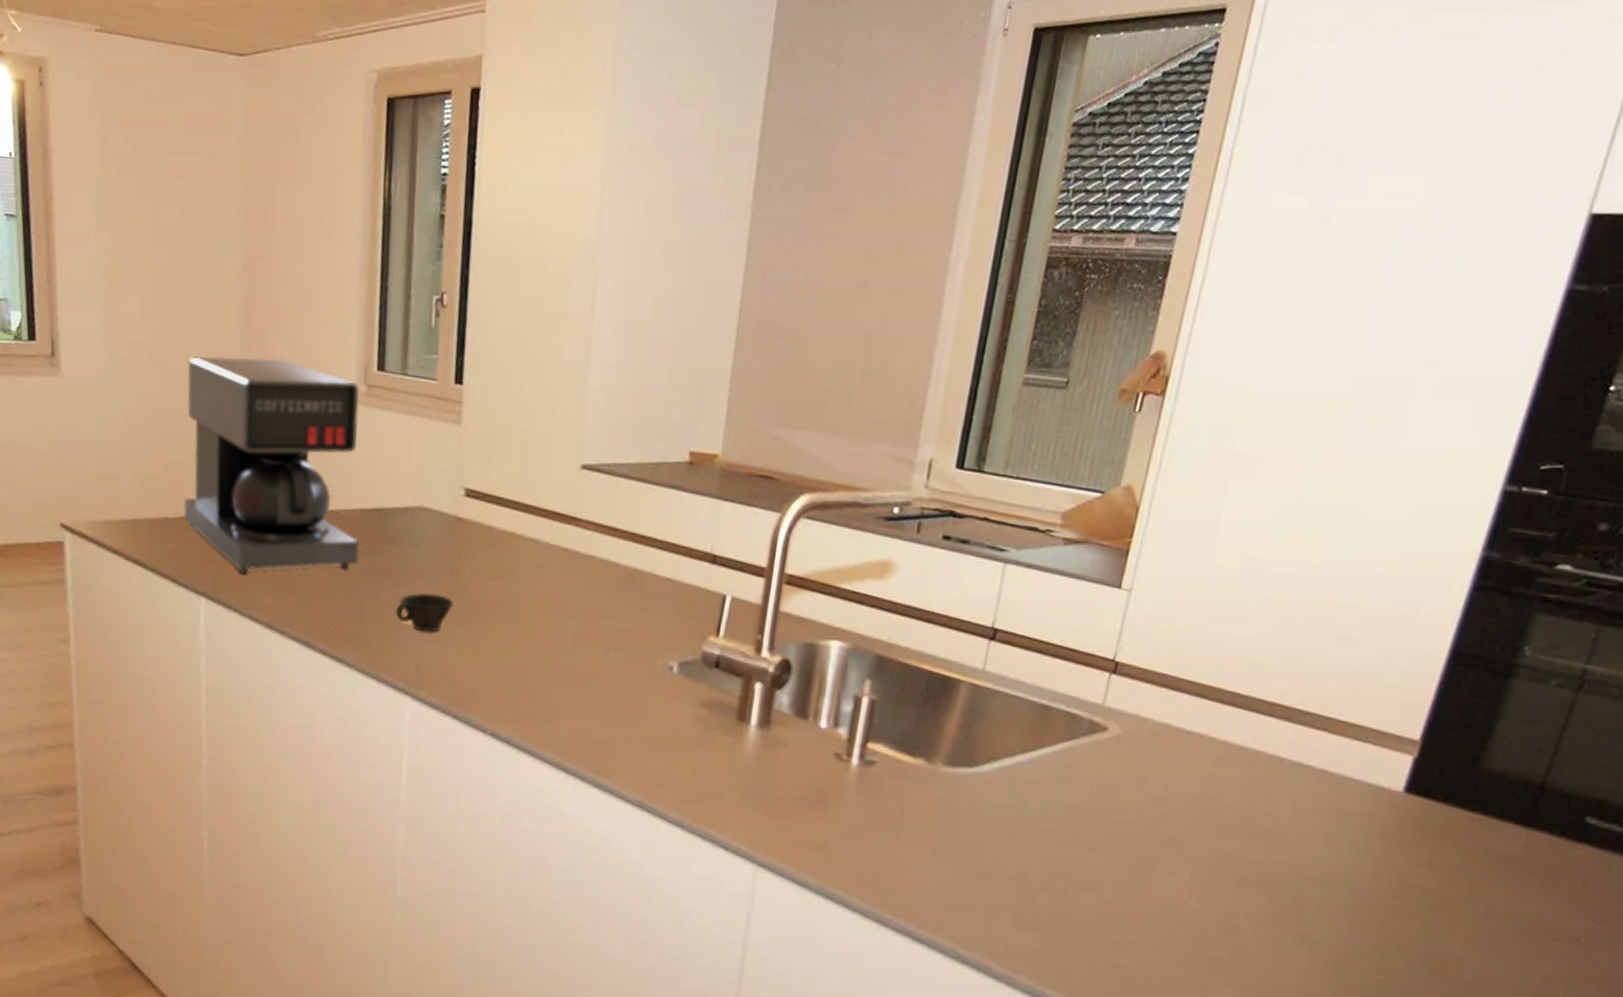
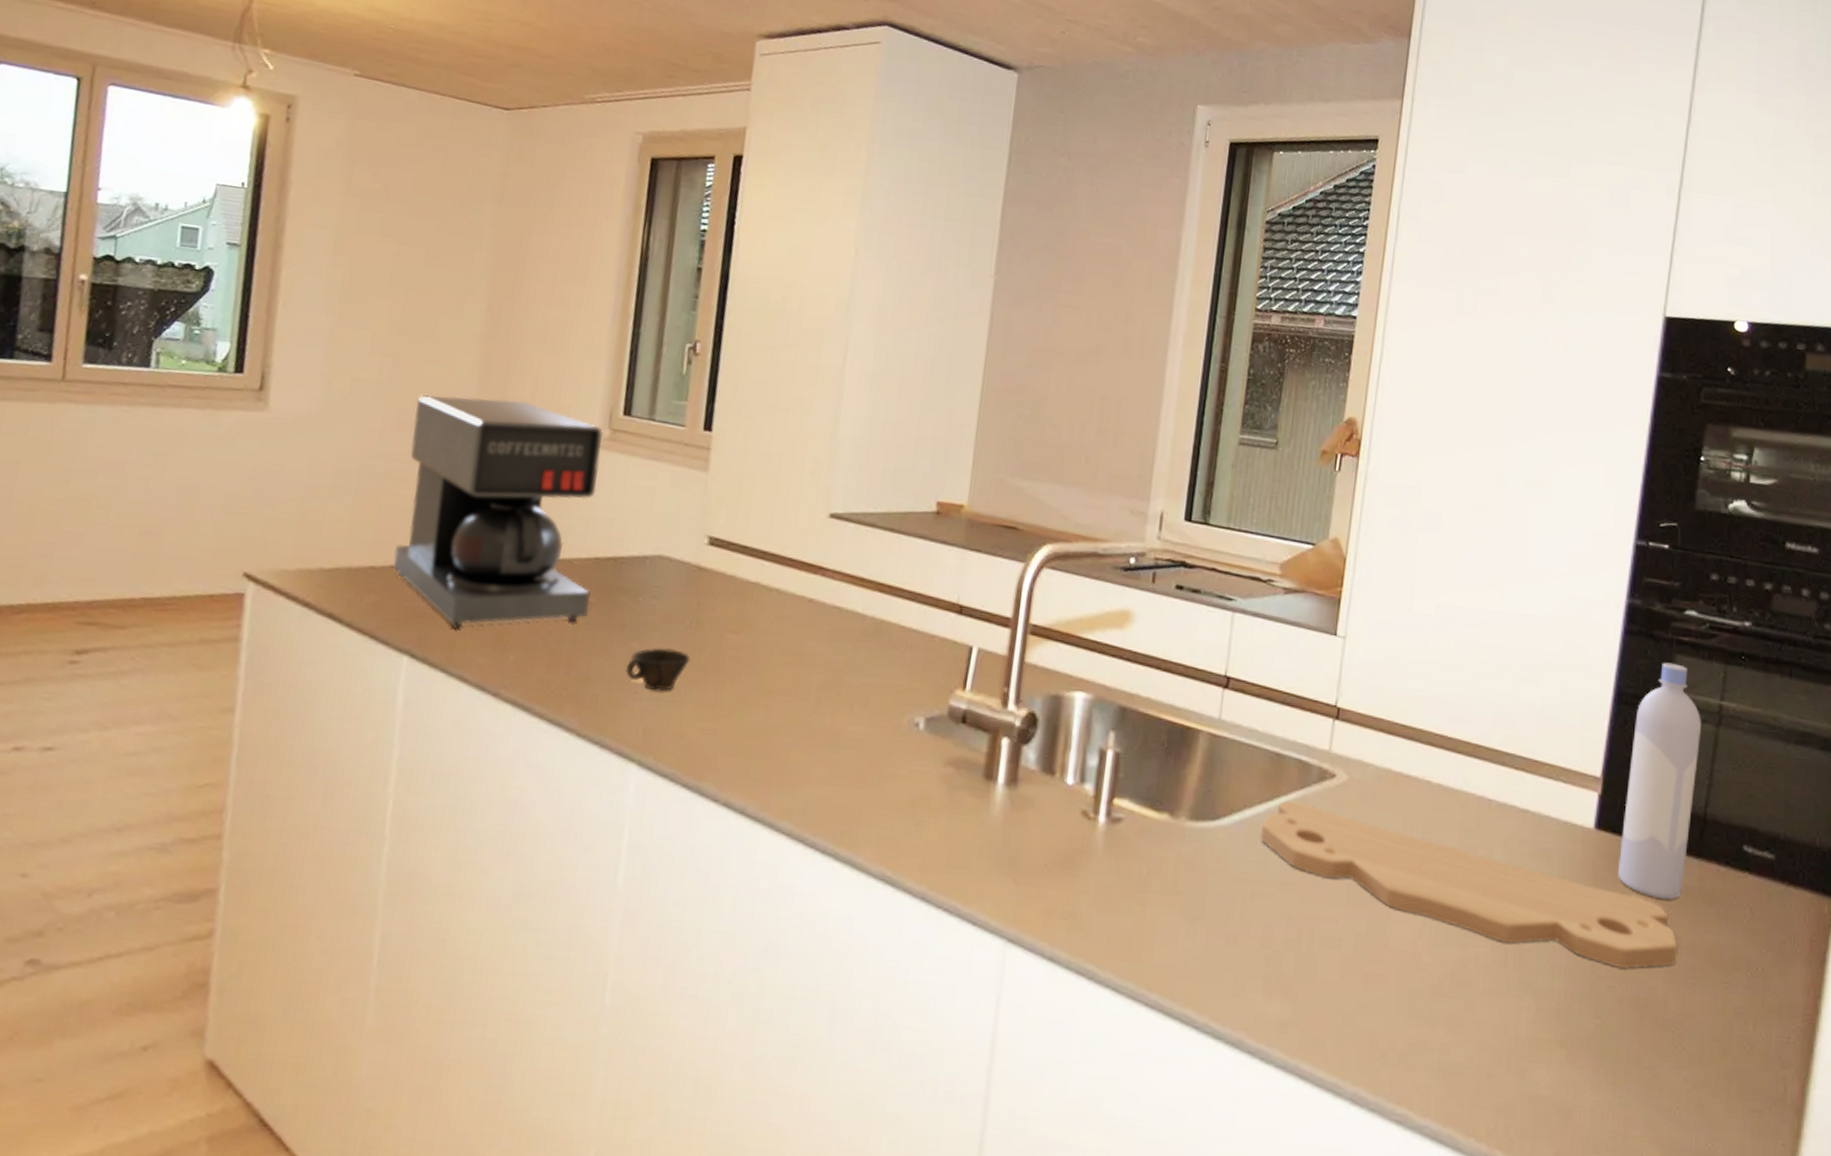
cutting board: none [1020,751,1486,930] -> present [1260,800,1677,969]
bottle: none [1425,621,1557,867] -> present [1618,662,1701,900]

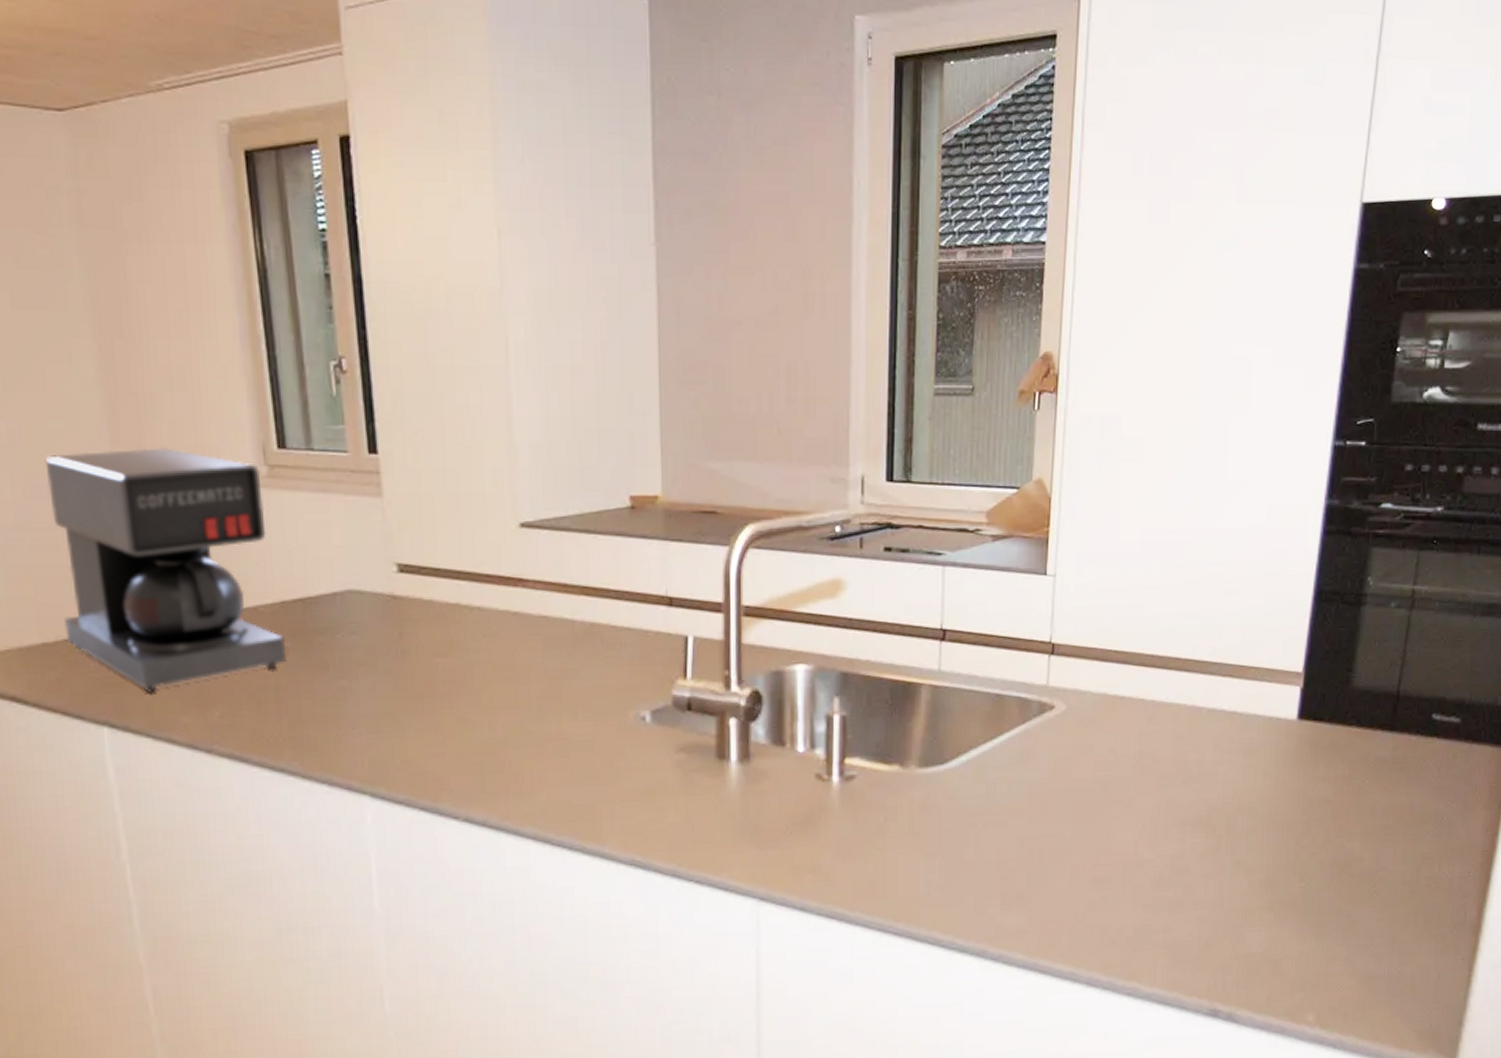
cup: present [625,647,691,691] -> none [337,681,403,723]
cutting board: present [1260,800,1677,969] -> none [987,736,1372,837]
bottle: present [1618,662,1701,900] -> none [1319,556,1395,773]

